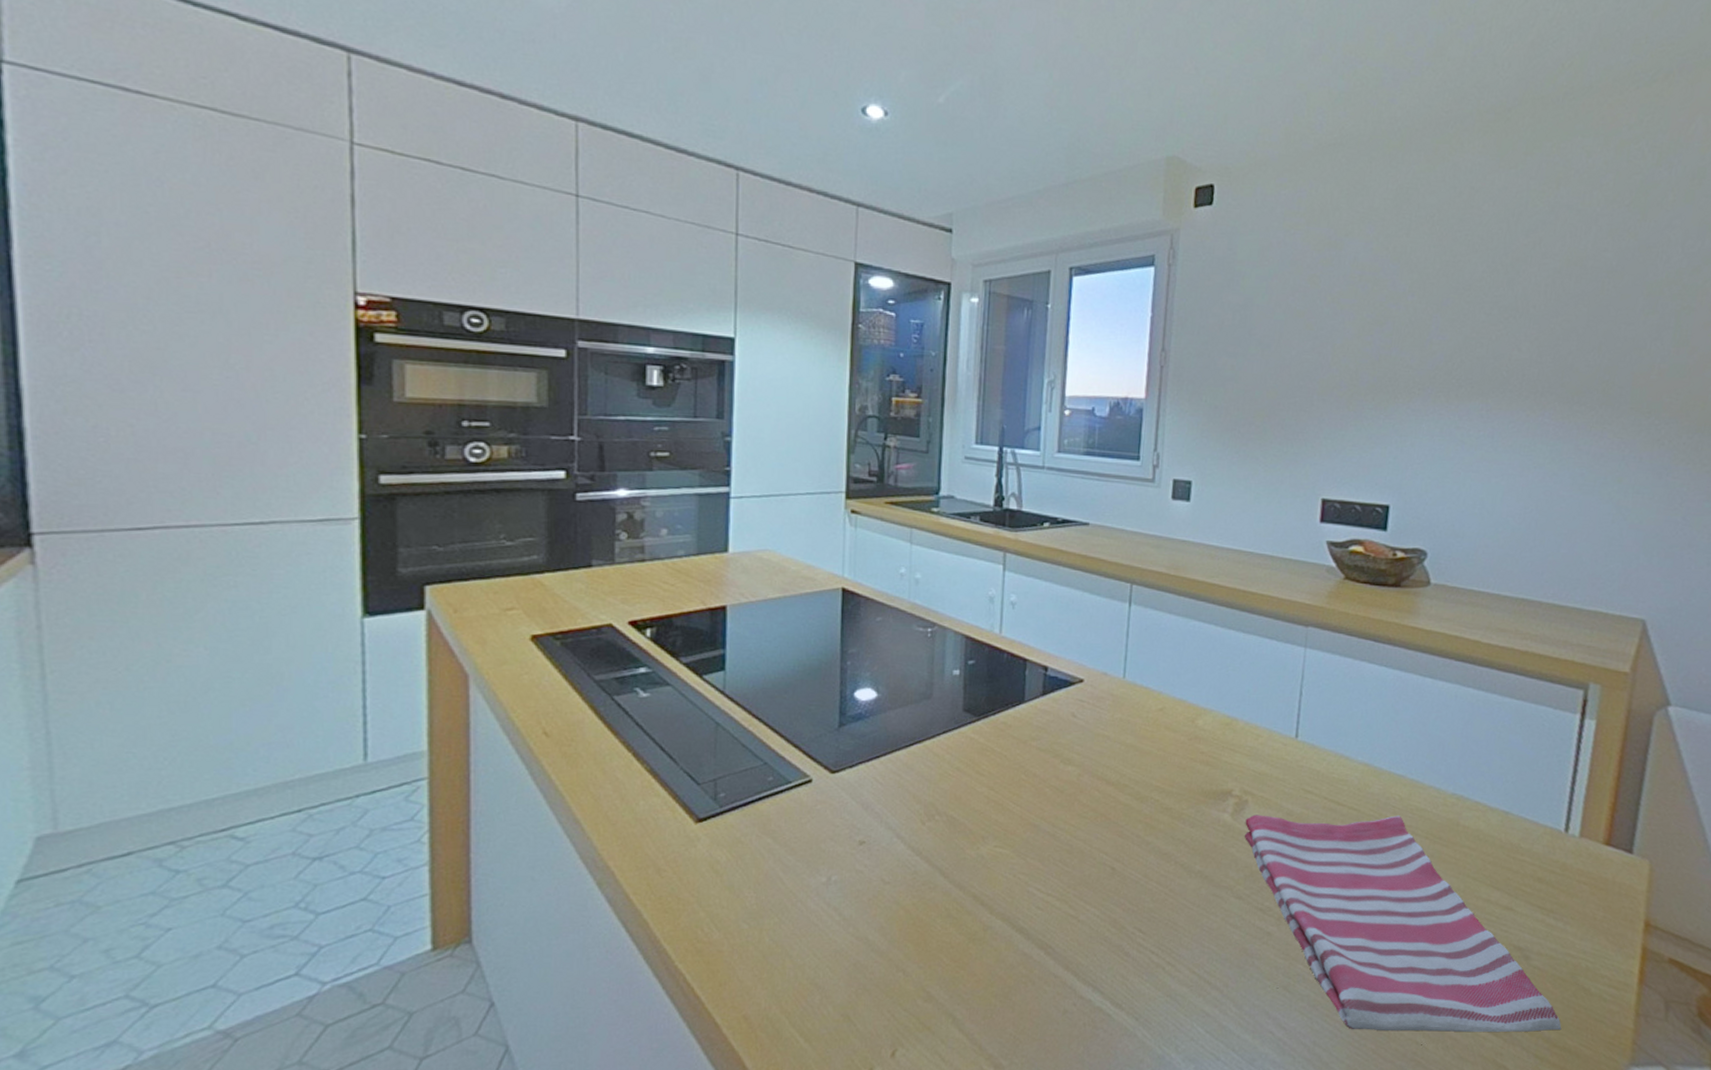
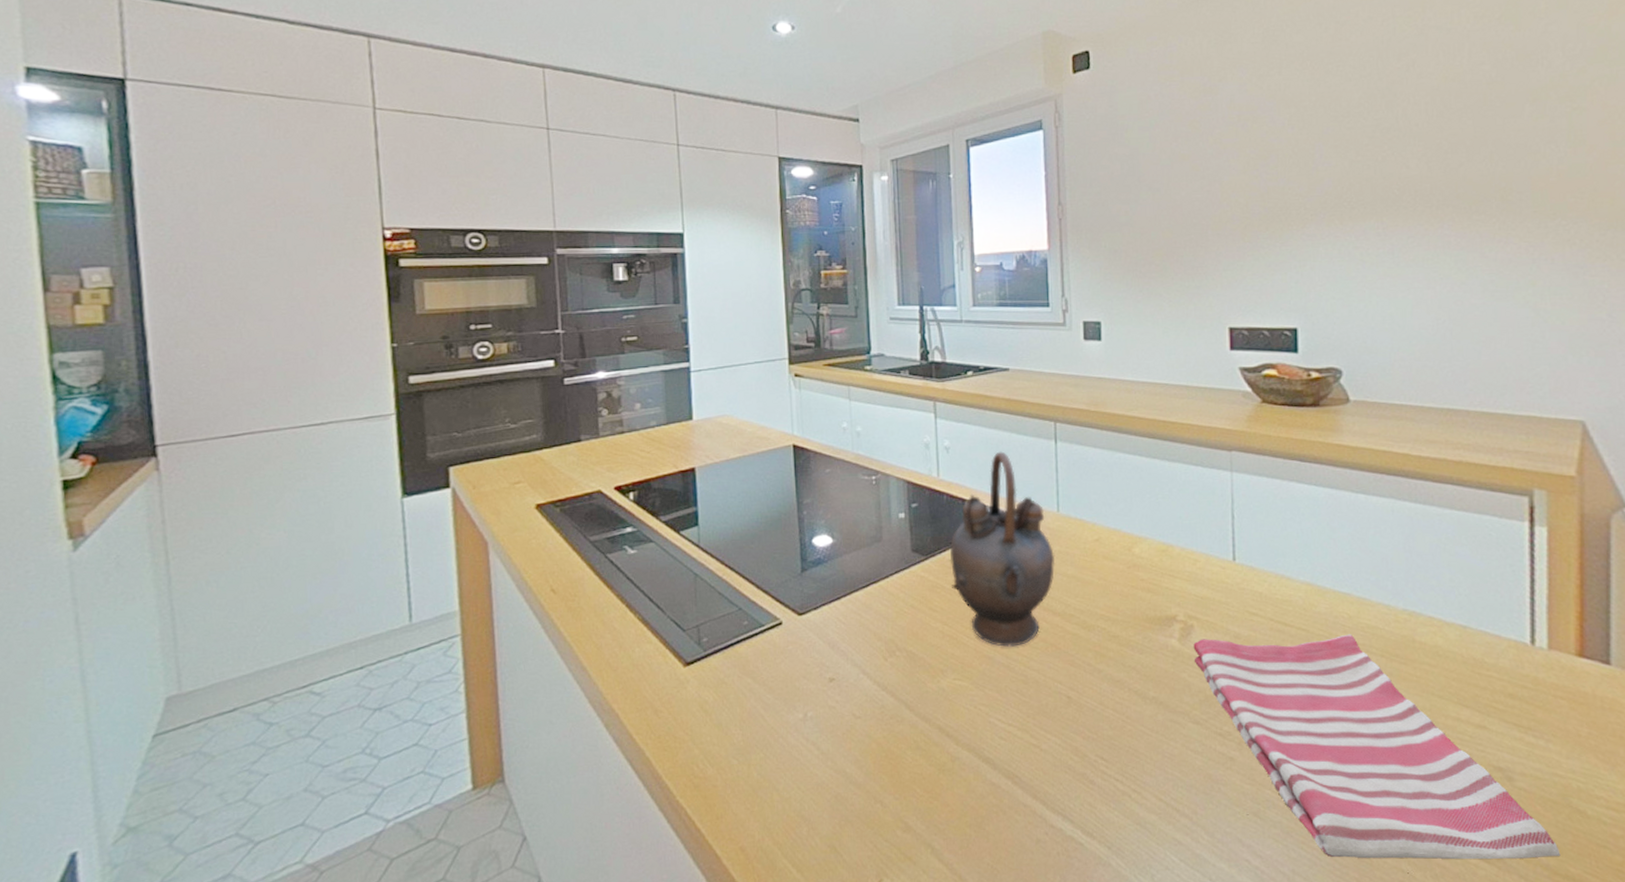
teapot: none [1003,611,1116,815] -> present [950,451,1055,647]

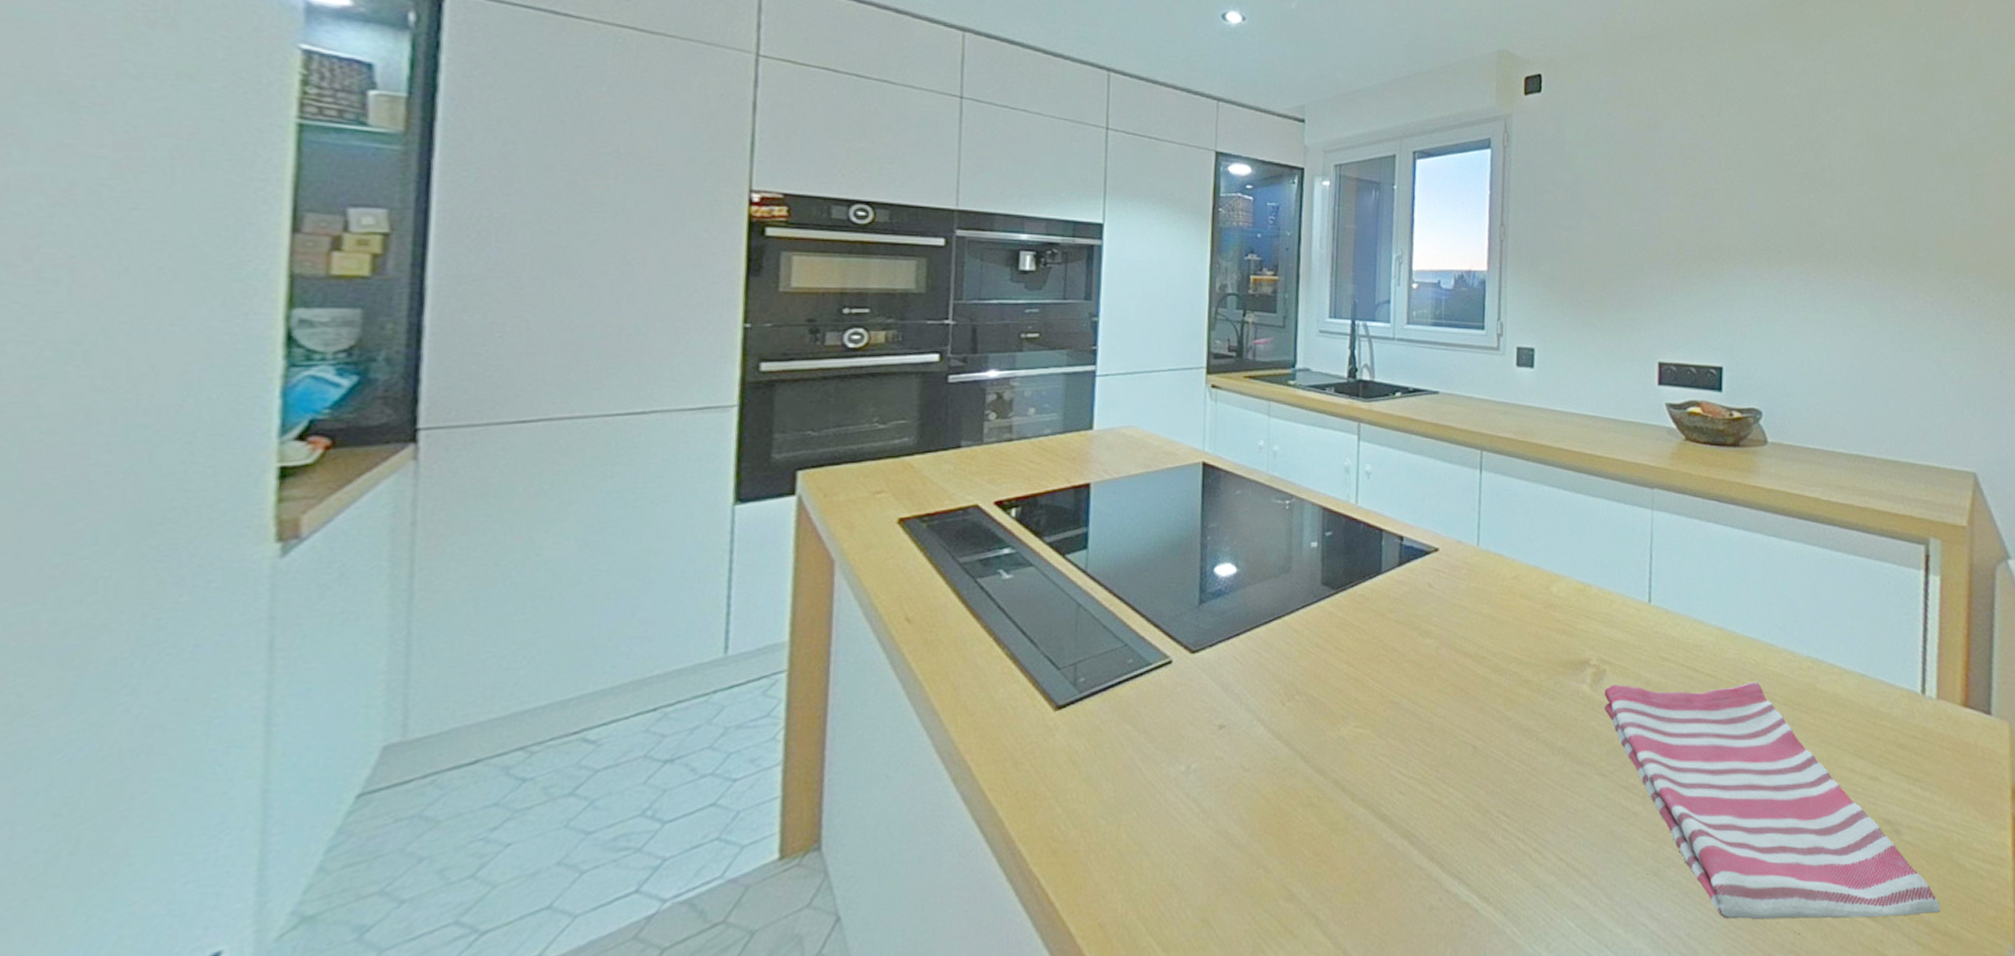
teapot: present [950,451,1055,647] -> none [1361,479,1472,691]

